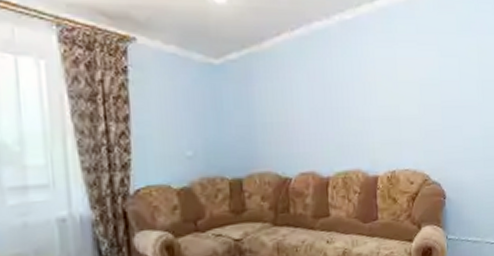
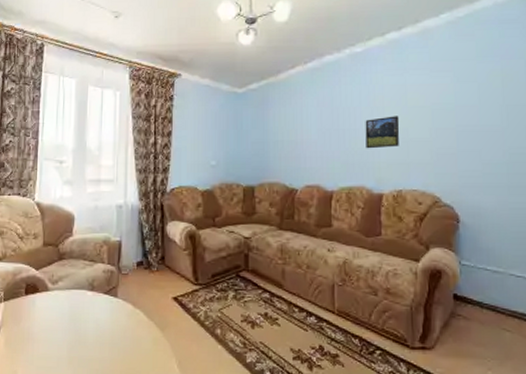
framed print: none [358,92,391,129] -> present [365,116,400,149]

